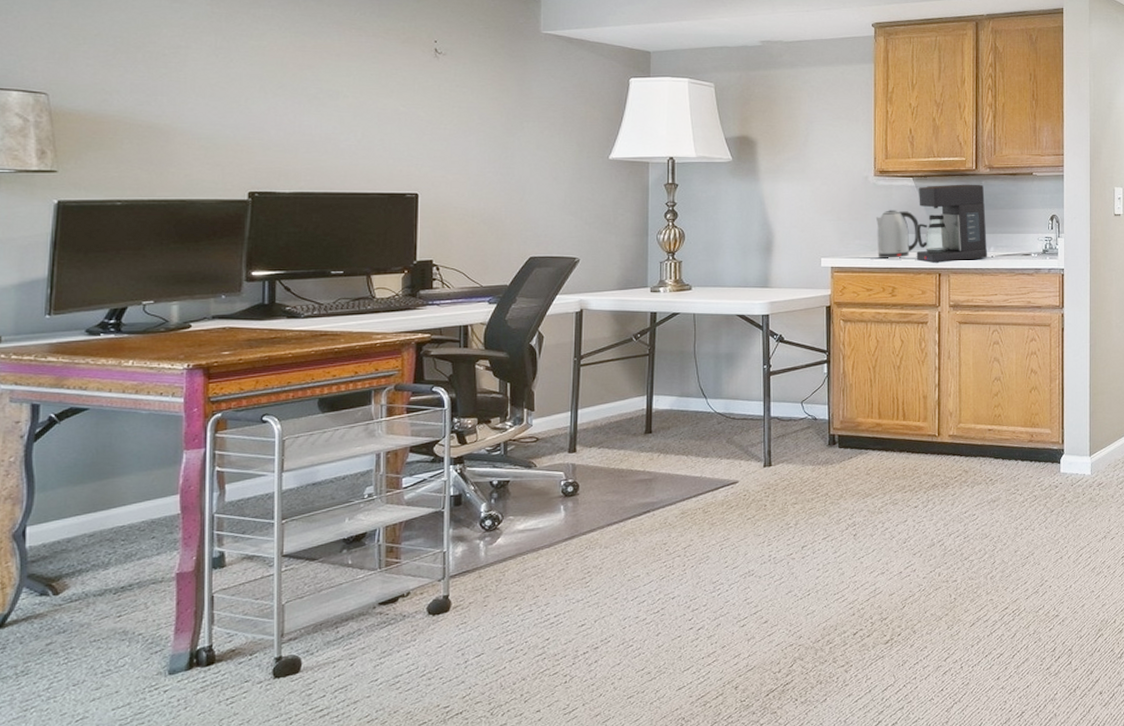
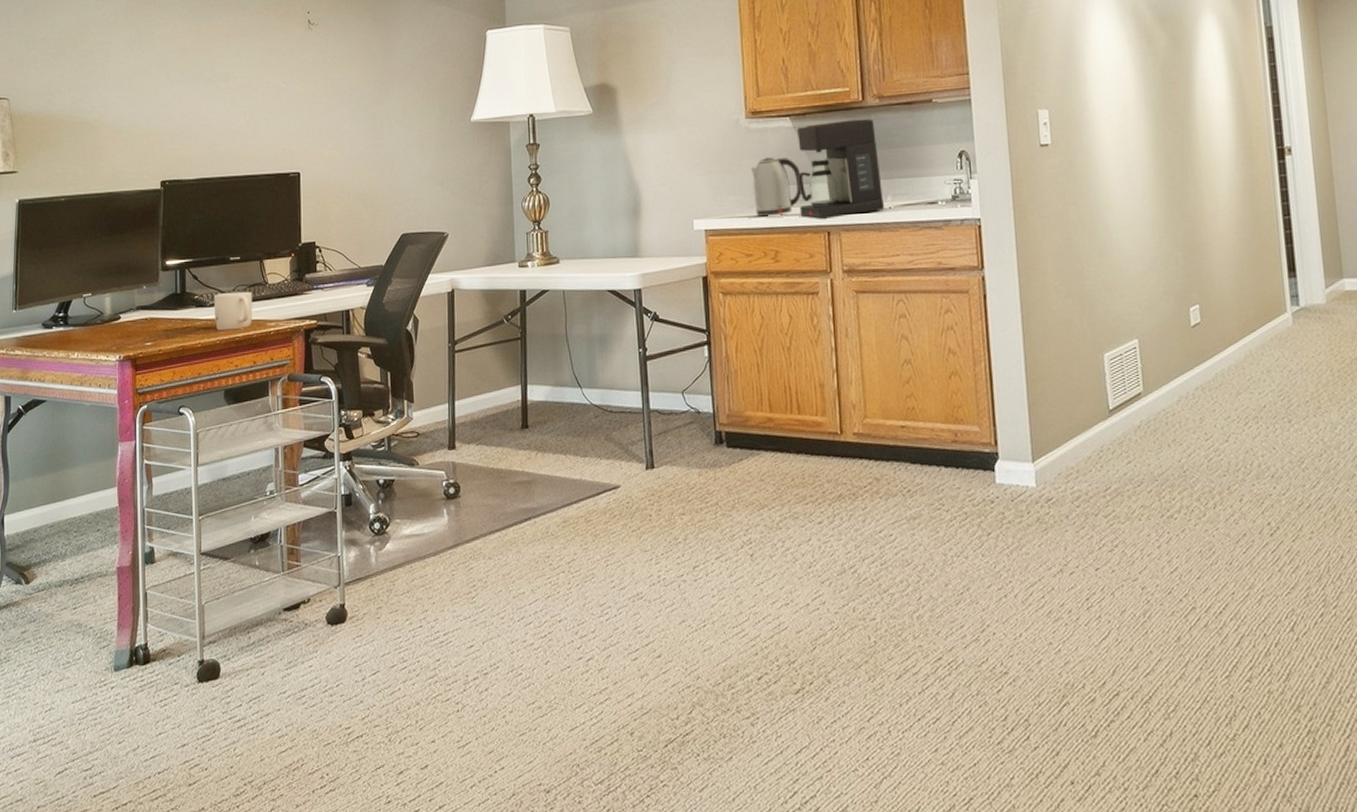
mug: none [309,304,357,342] -> present [213,291,253,331]

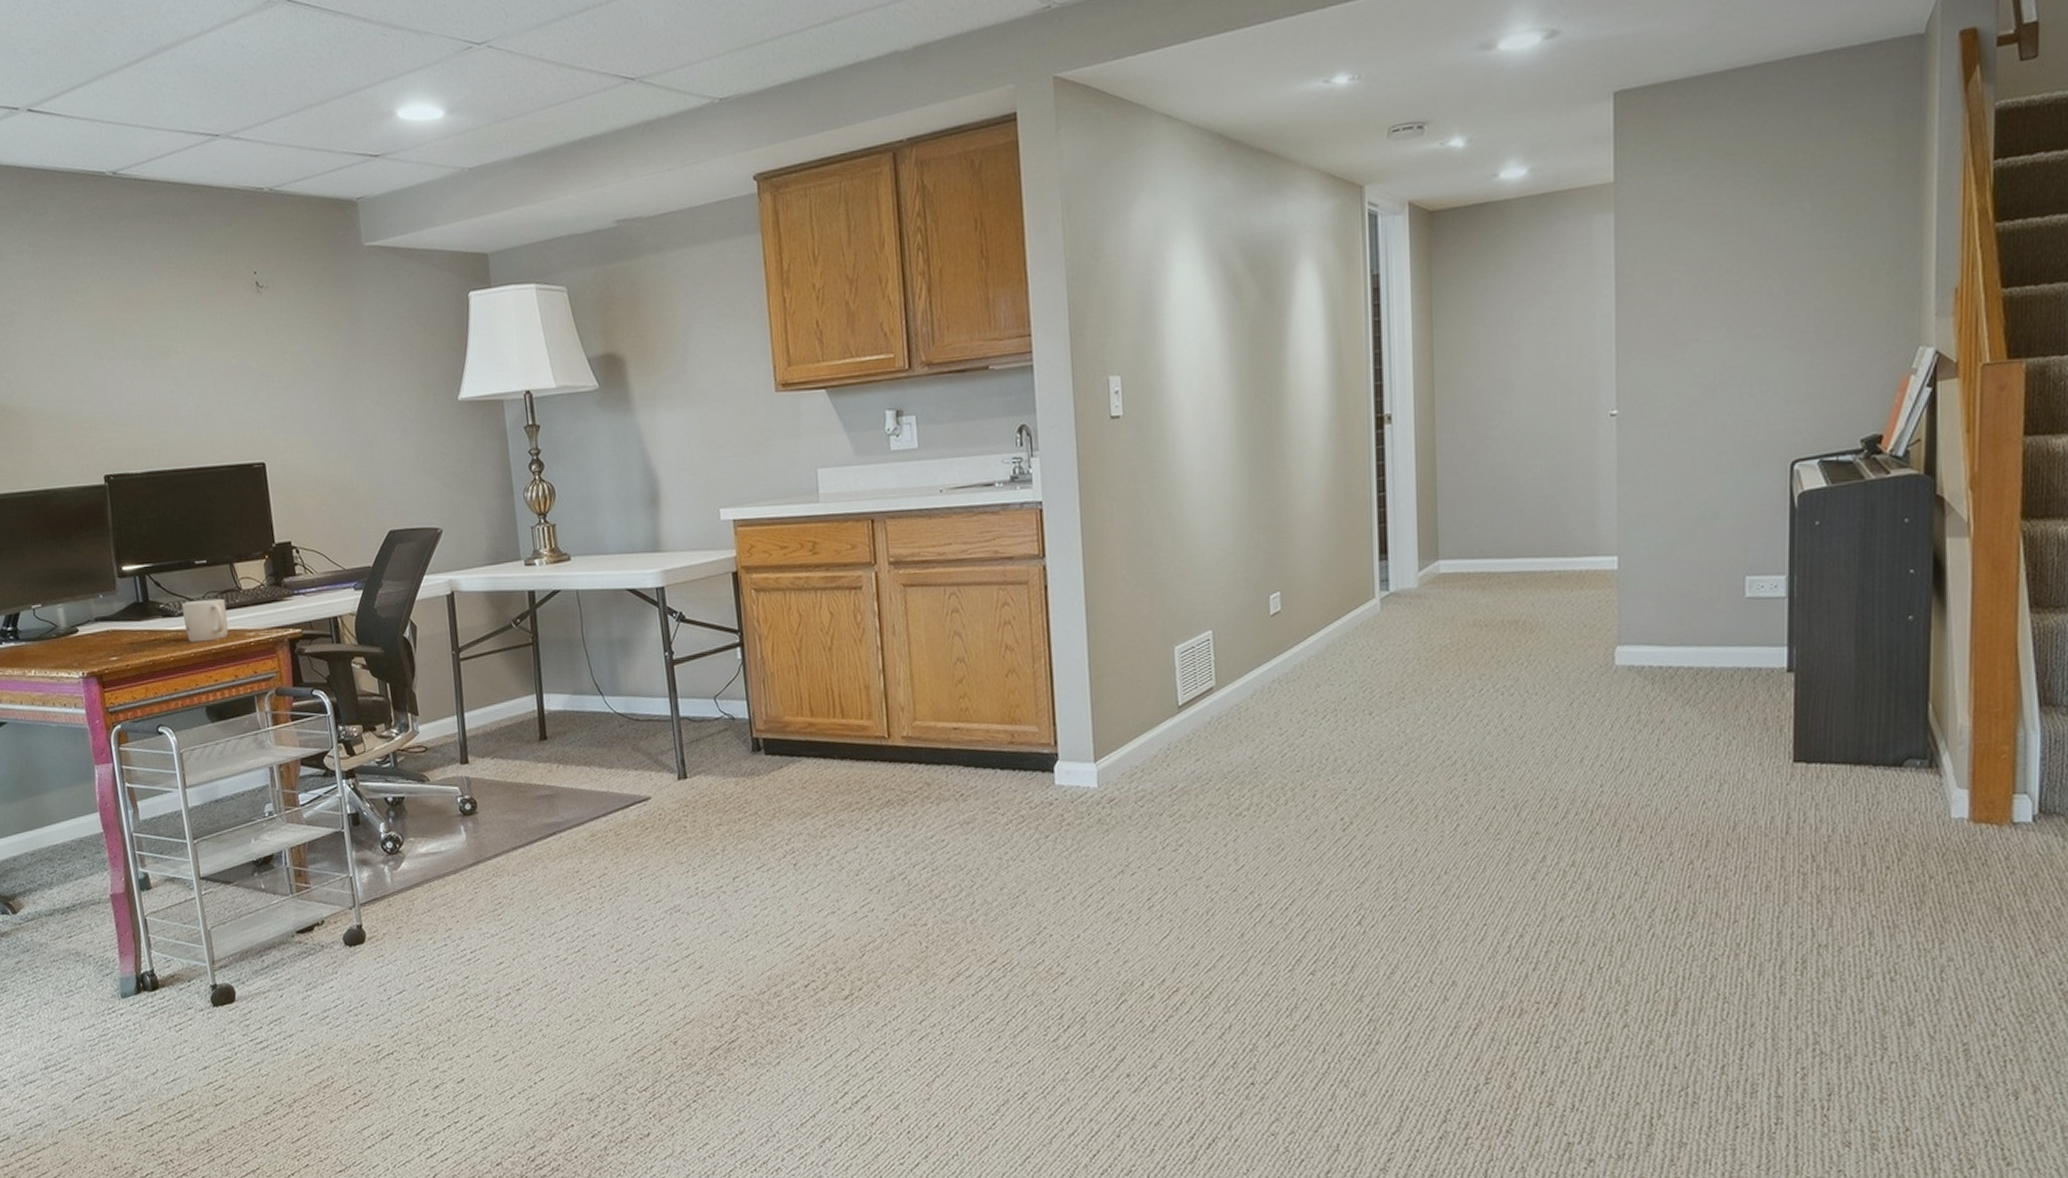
kettle: present [750,157,801,217] -> none [782,436,841,504]
coffee maker: present [797,119,885,220] -> none [835,390,935,507]

